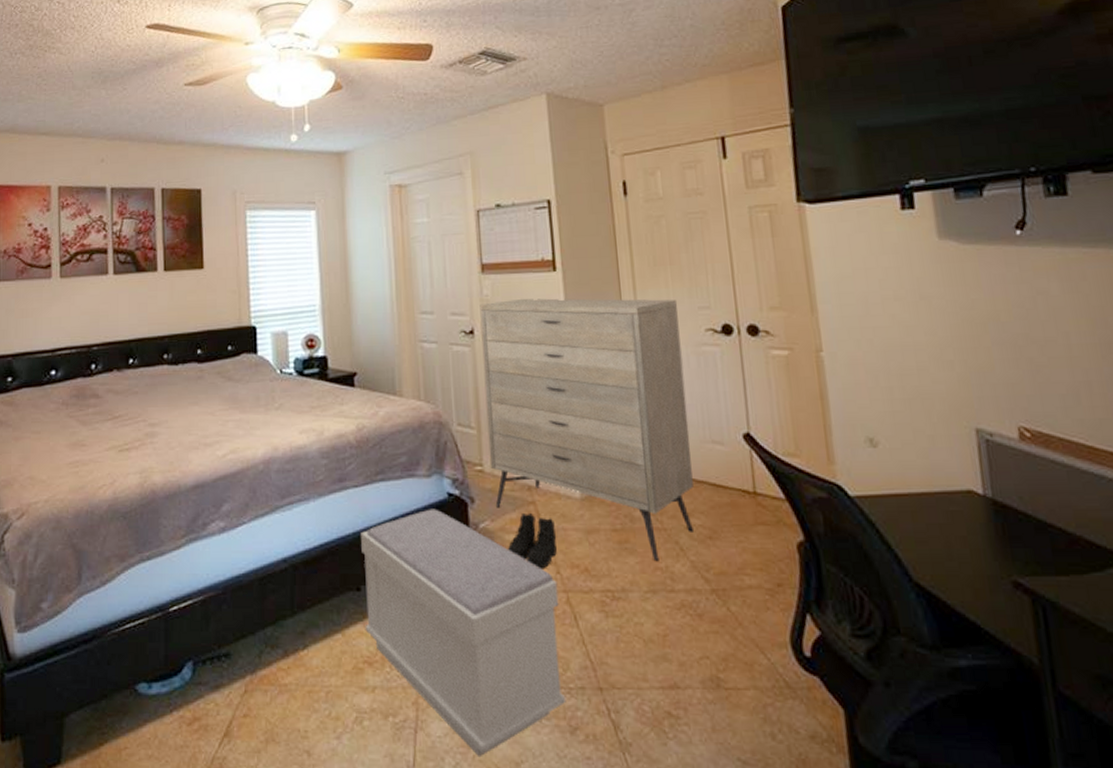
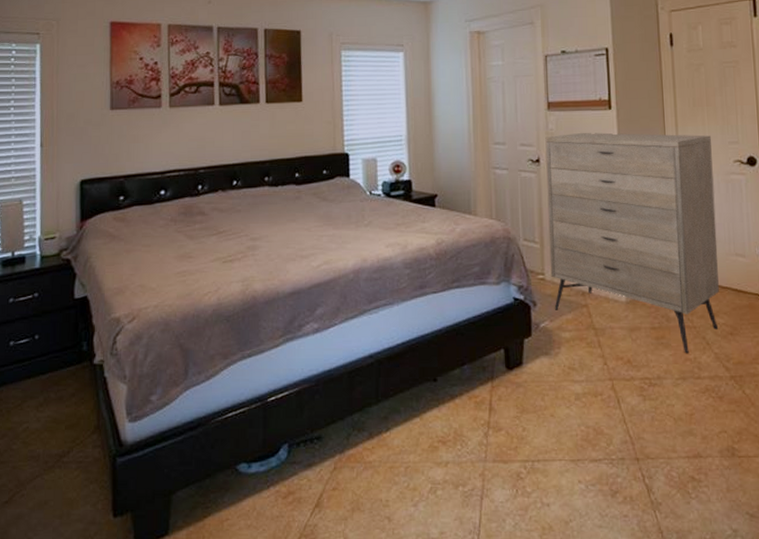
bench: present [361,509,566,758] -> none [438,311,609,518]
boots: present [507,514,557,569] -> none [563,315,605,361]

